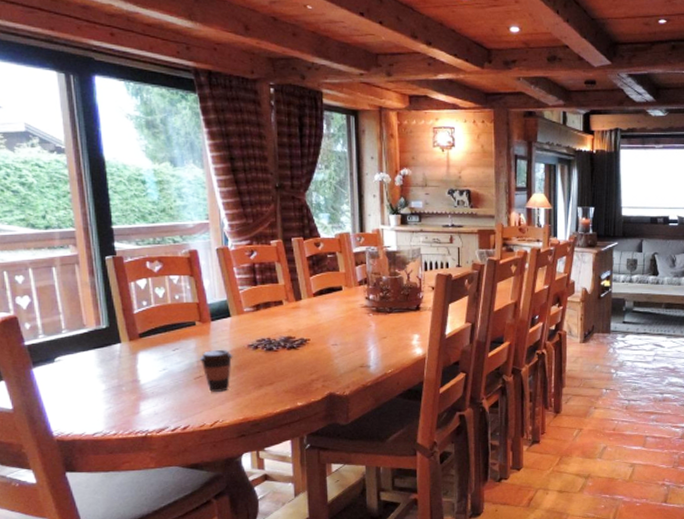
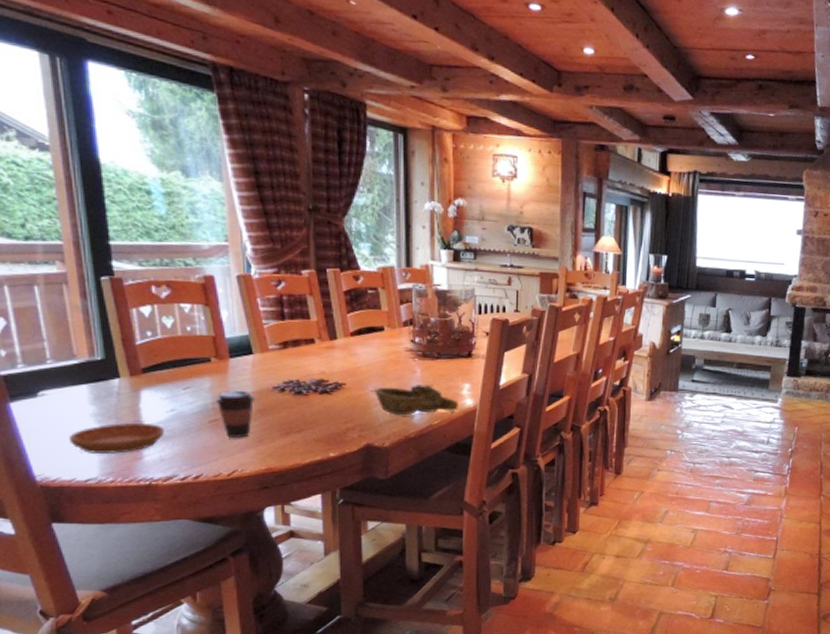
saucer: none [80,381,158,410] -> present [69,422,164,454]
decorative bowl: none [334,337,409,366] -> present [373,385,458,416]

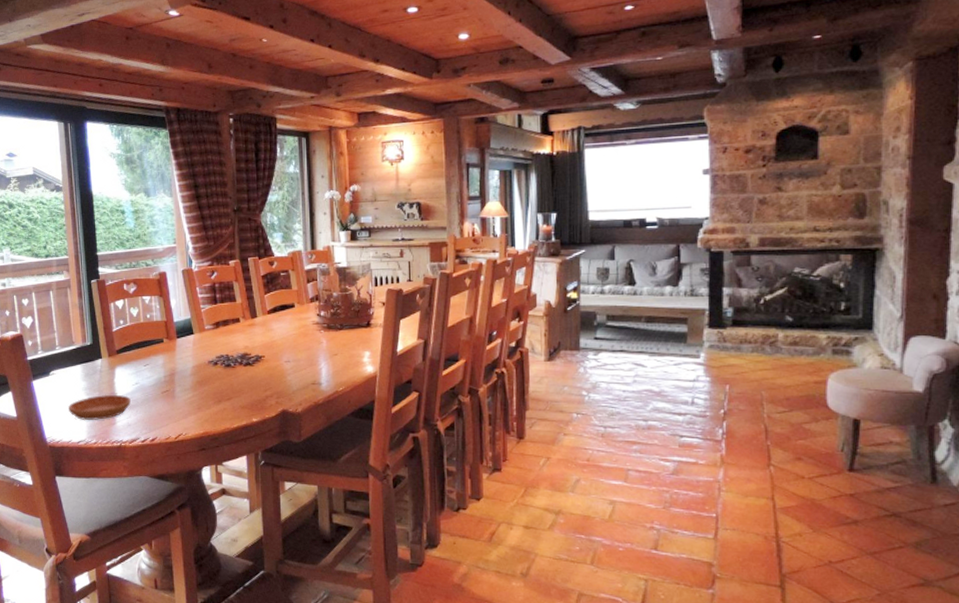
coffee cup: present [214,390,255,438] -> none [166,365,195,406]
decorative bowl: present [373,385,458,416] -> none [287,354,360,383]

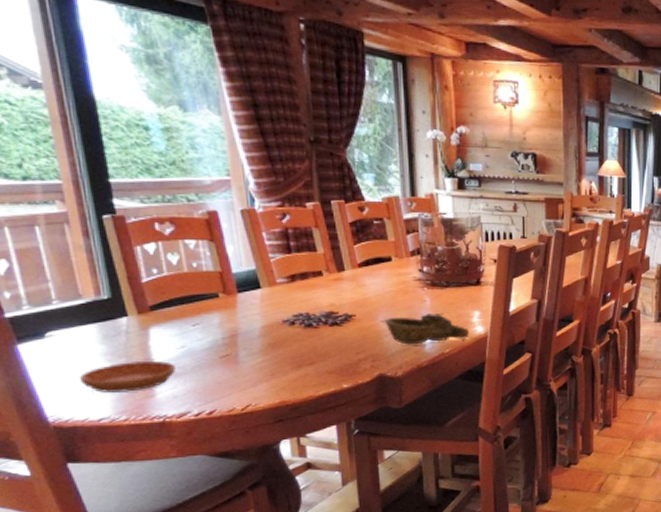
decorative bowl: none [287,354,360,383] -> present [384,314,469,345]

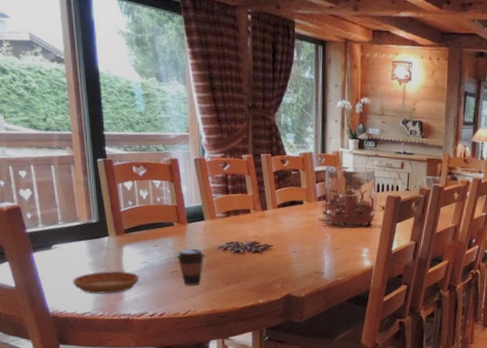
coffee cup: none [224,324,266,373] -> present [175,248,205,286]
decorative bowl: present [384,314,469,345] -> none [294,248,359,272]

